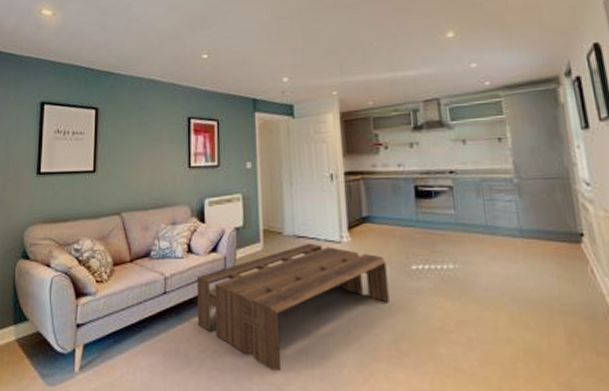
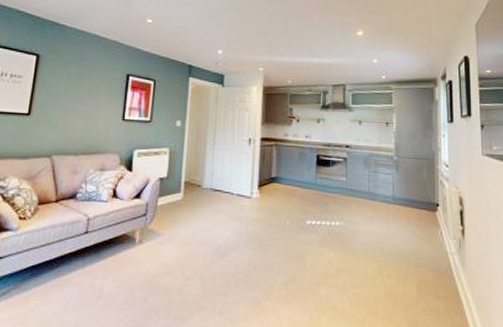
coffee table: present [196,242,390,370] -> none [114,196,287,305]

